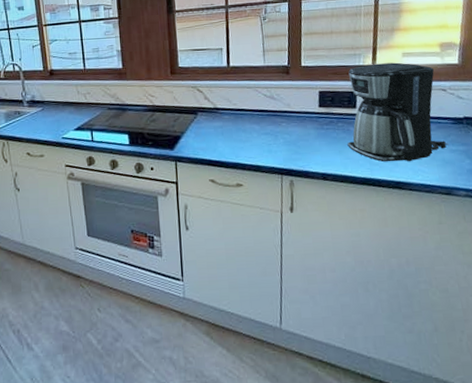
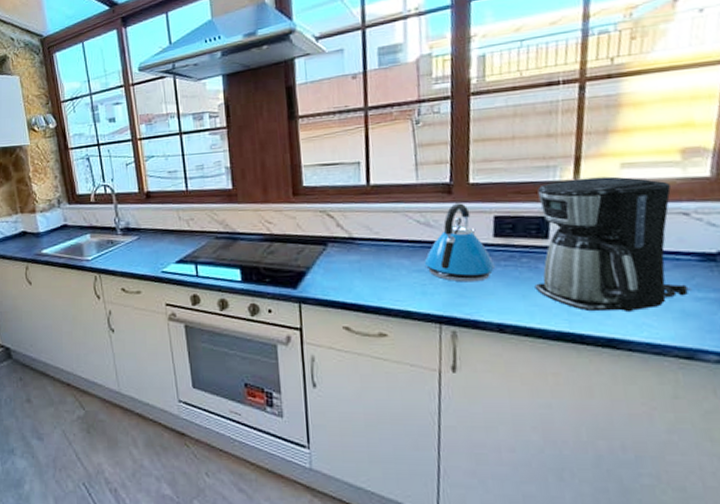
kettle: none [269,81,321,142] -> present [424,203,496,282]

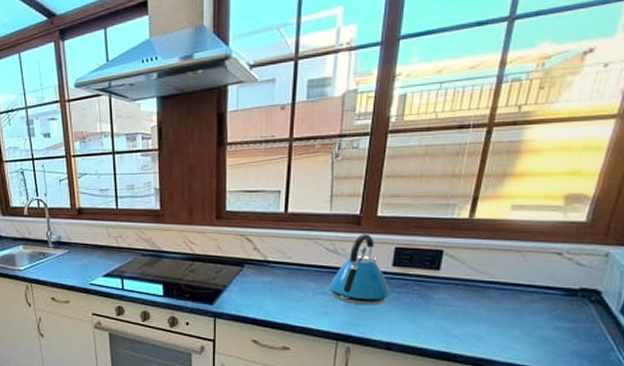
coffee maker: present [534,176,691,313] -> none [422,217,553,337]

